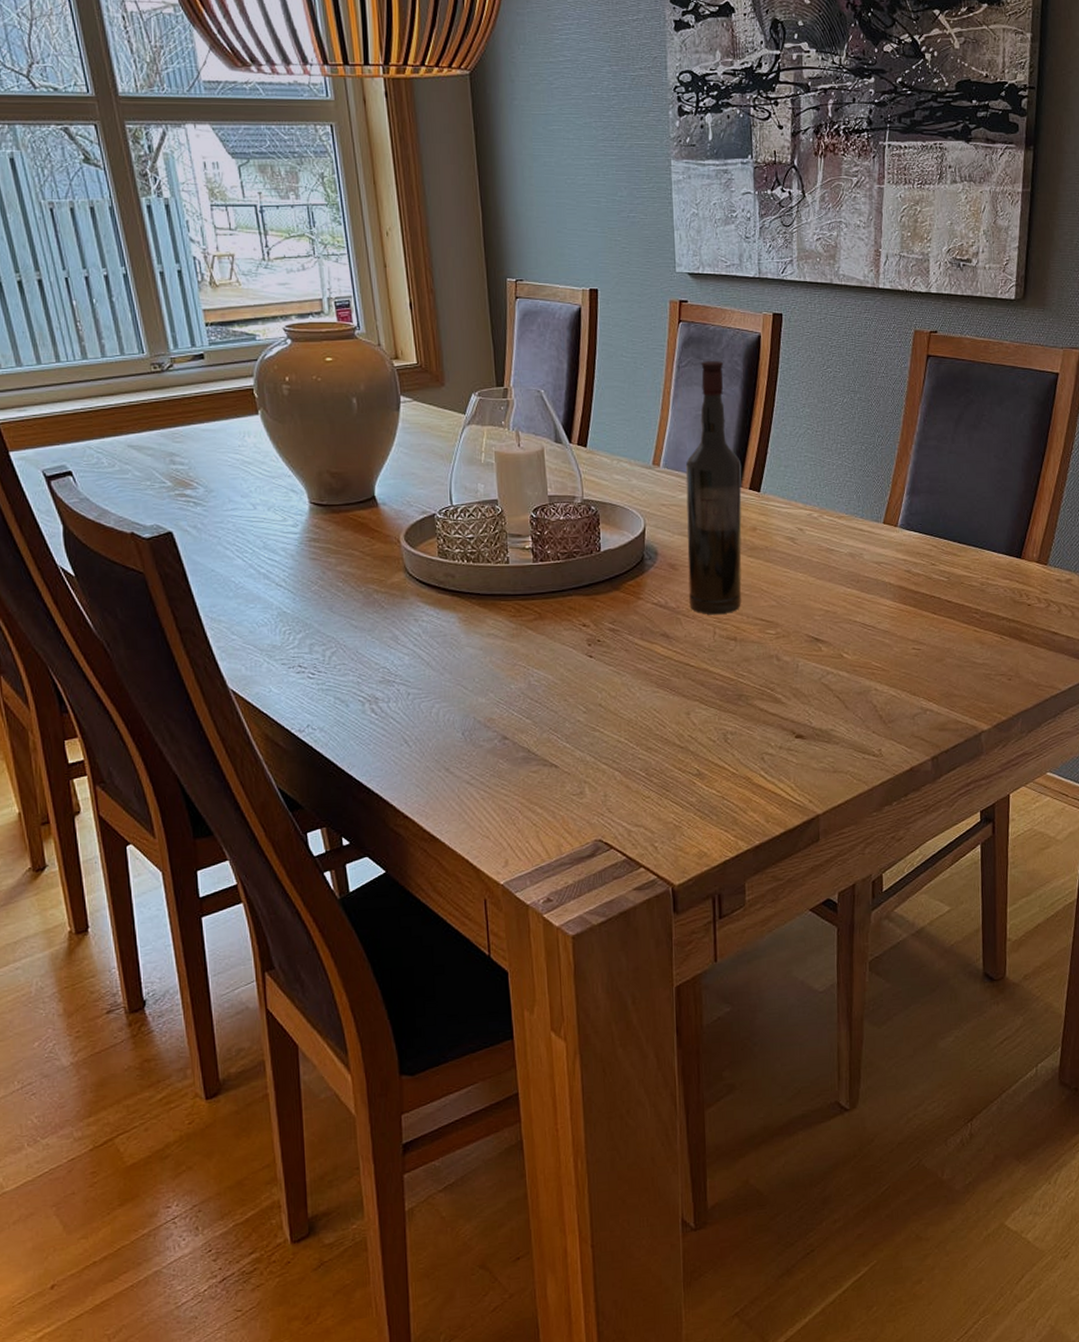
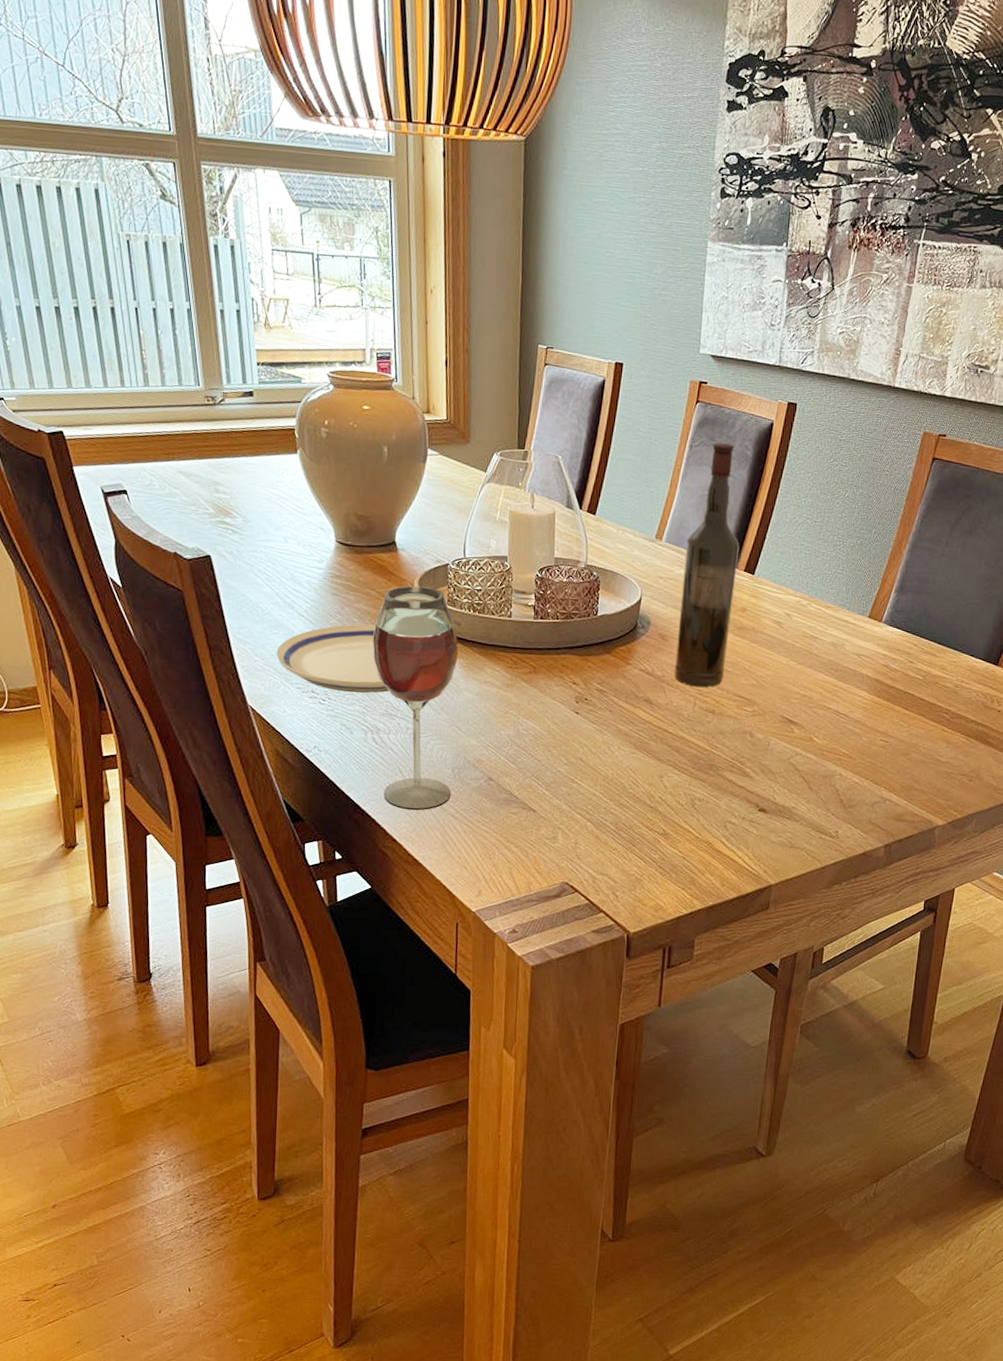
plate: none [255,587,384,663] -> present [276,624,389,693]
wineglass: none [360,540,463,783] -> present [372,585,458,811]

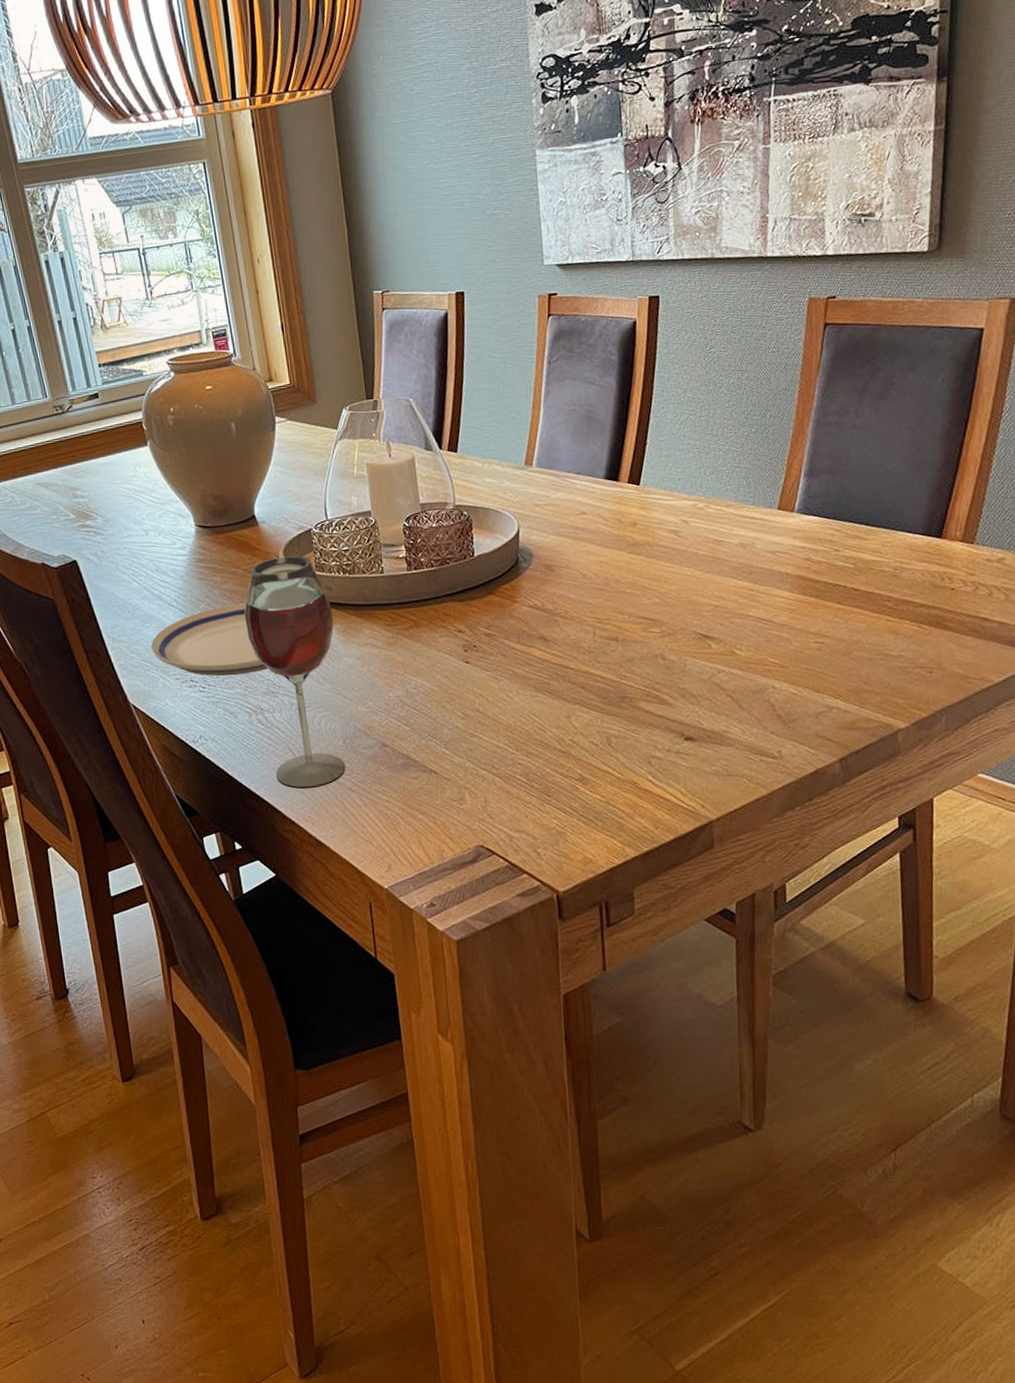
wine bottle: present [674,443,740,687] -> none [559,352,623,615]

